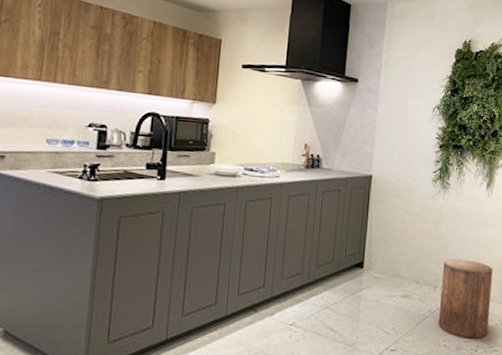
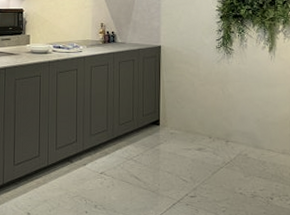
stool: present [438,259,493,339] -> none [232,116,283,188]

